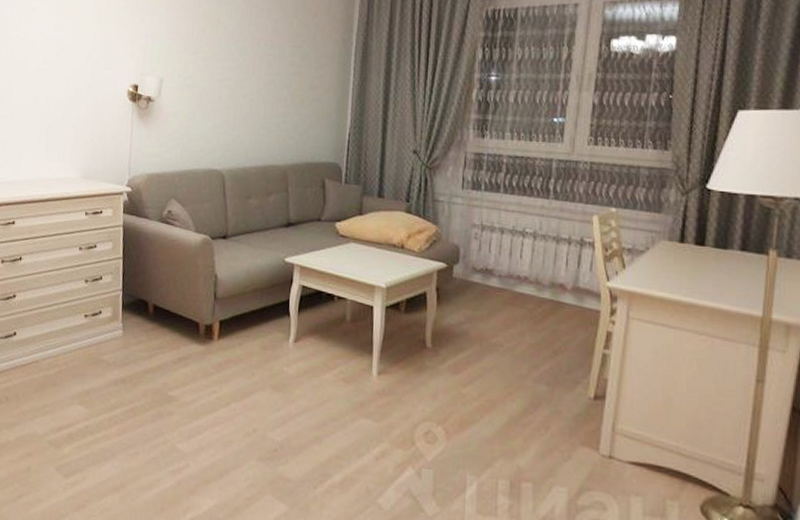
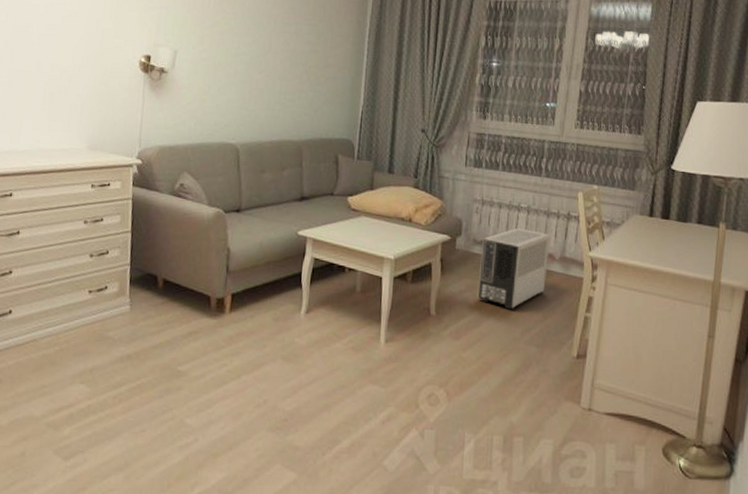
air purifier: none [478,255,560,344] -> present [477,227,550,310]

